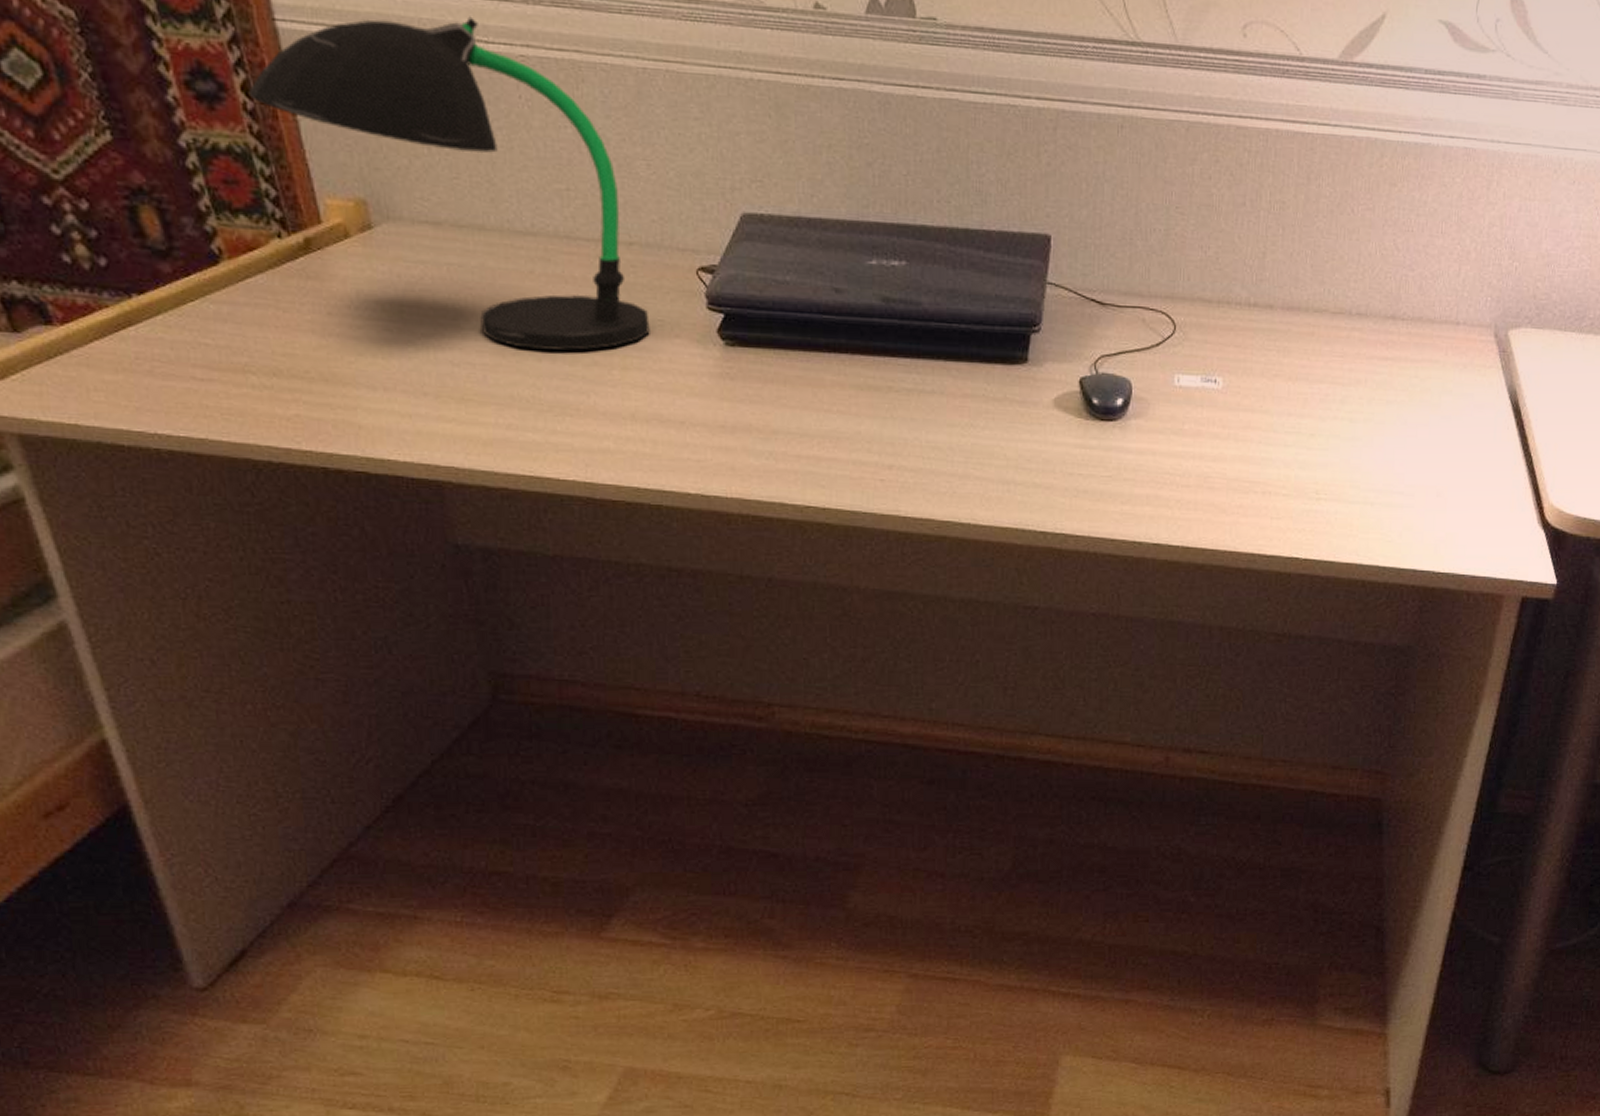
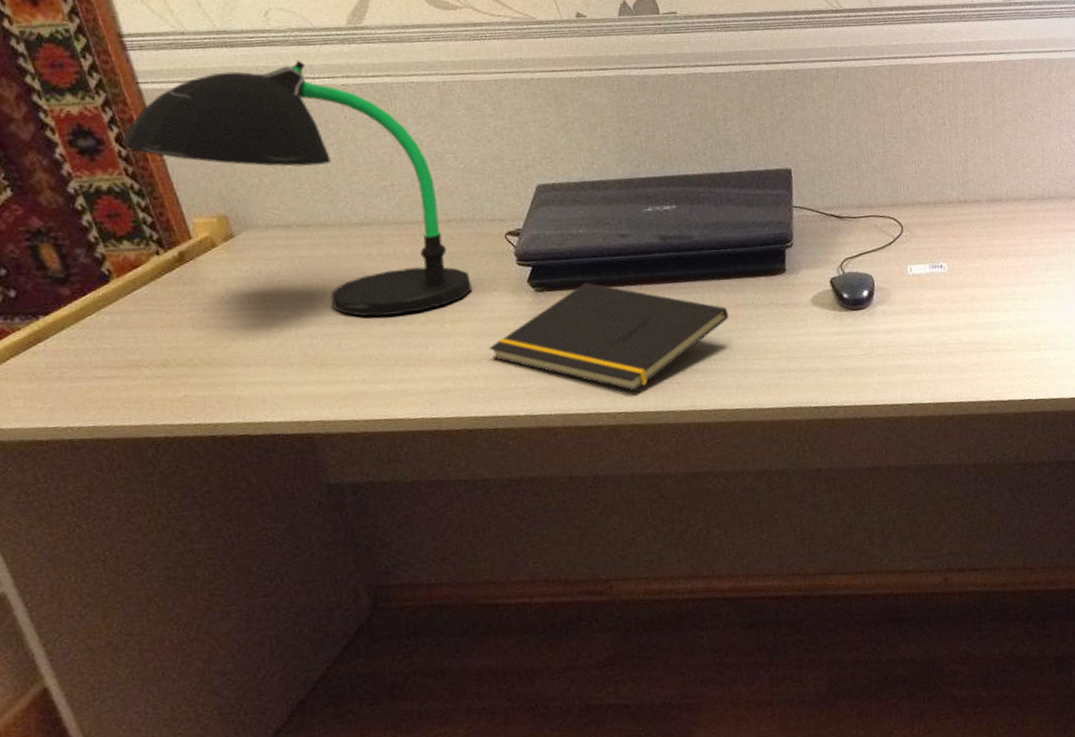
notepad: none [662,343,952,483] -> present [489,283,729,392]

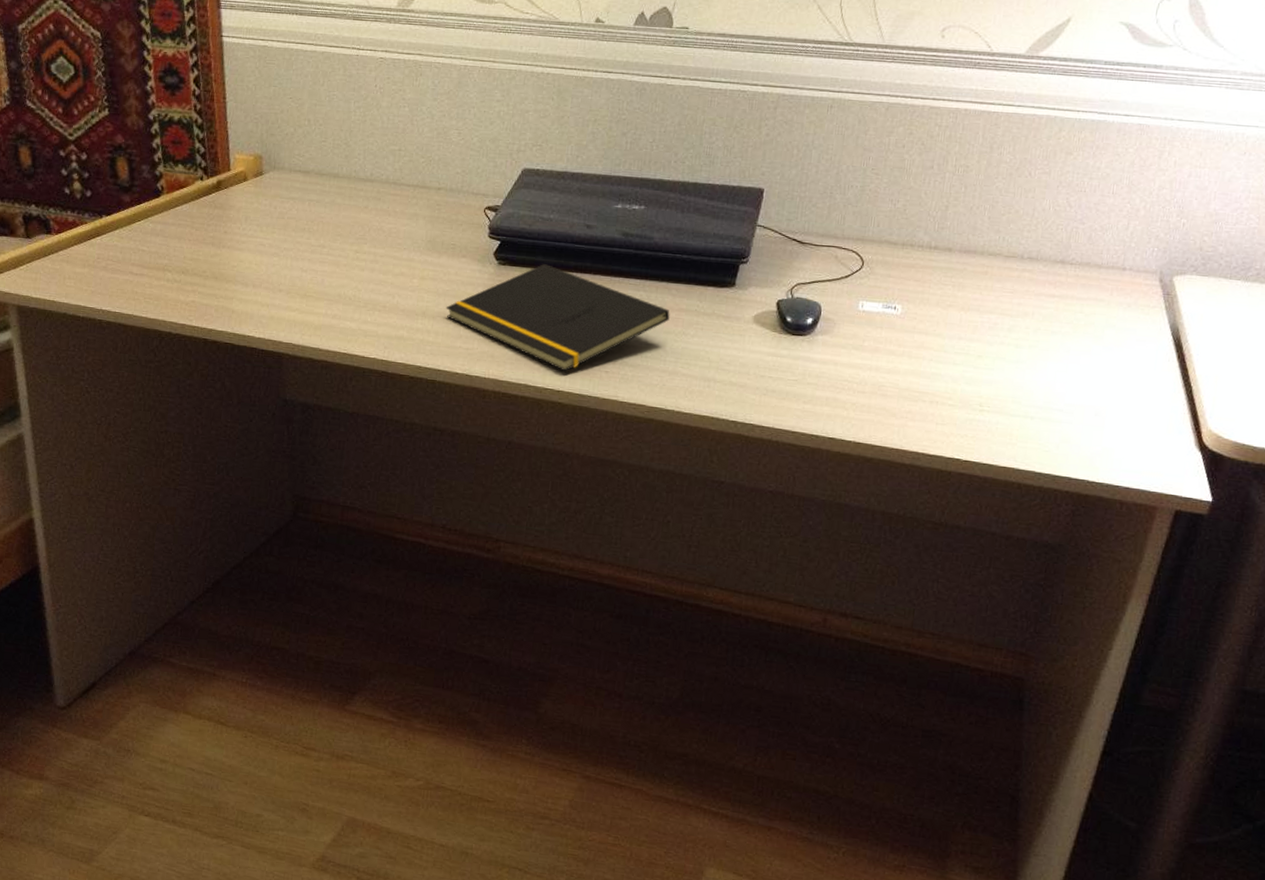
desk lamp: present [121,60,472,317] -> none [198,32,445,265]

